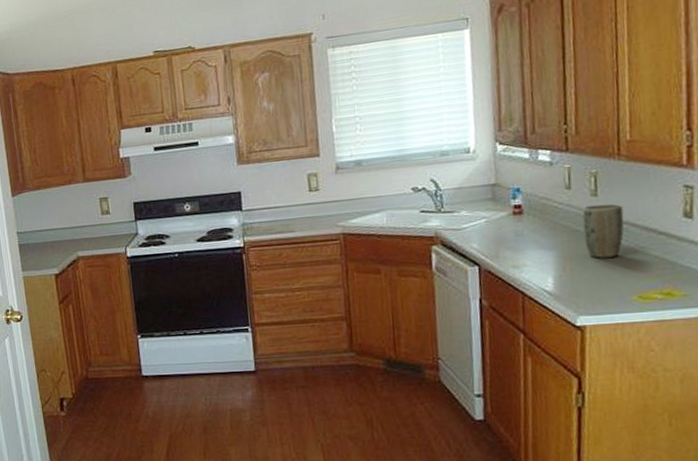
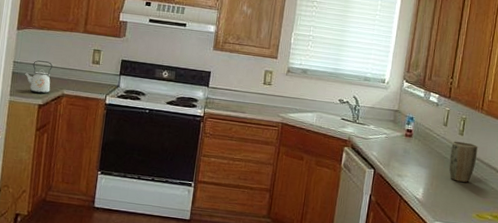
kettle: none [31,224,64,262] -> present [24,60,53,94]

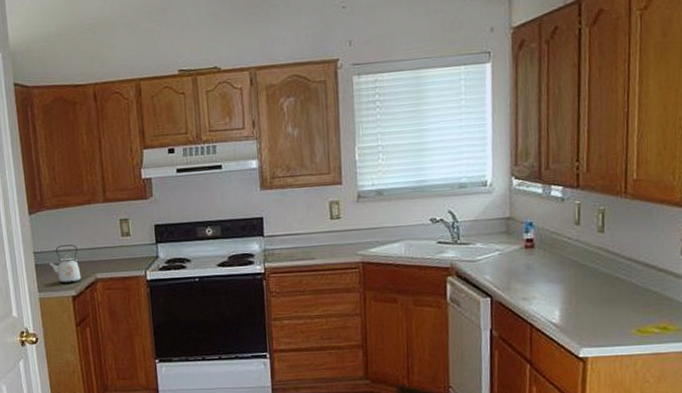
plant pot: present [448,141,478,183] -> none [589,240,628,293]

